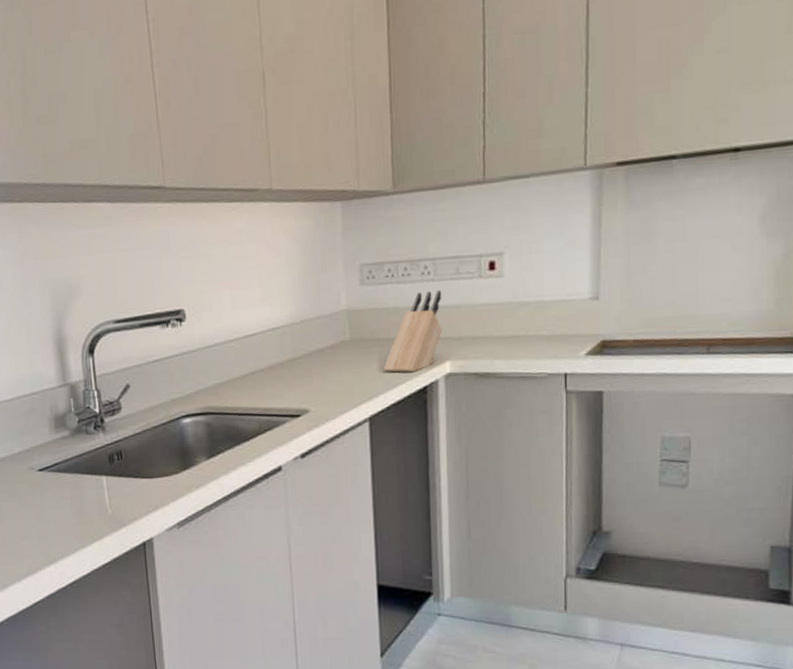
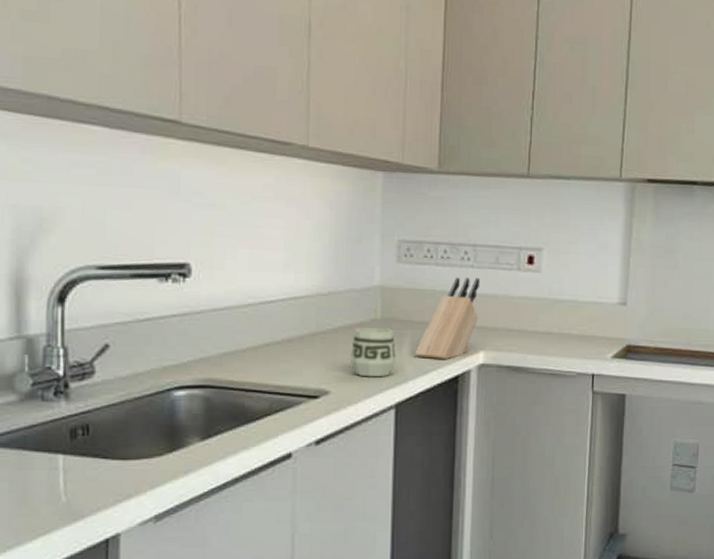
cup: none [325,348,366,395] -> present [351,328,396,377]

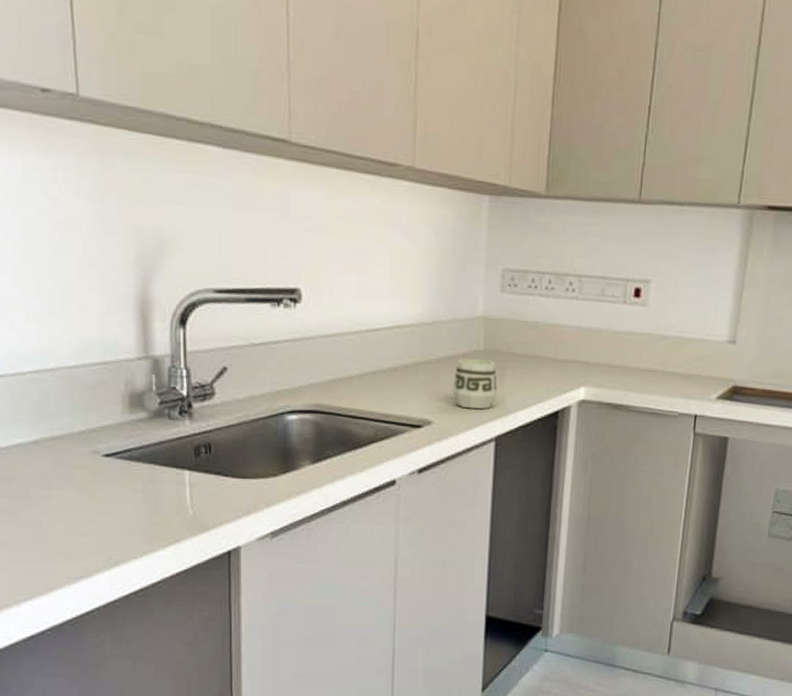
knife block: present [415,277,480,360] -> none [516,309,585,395]

